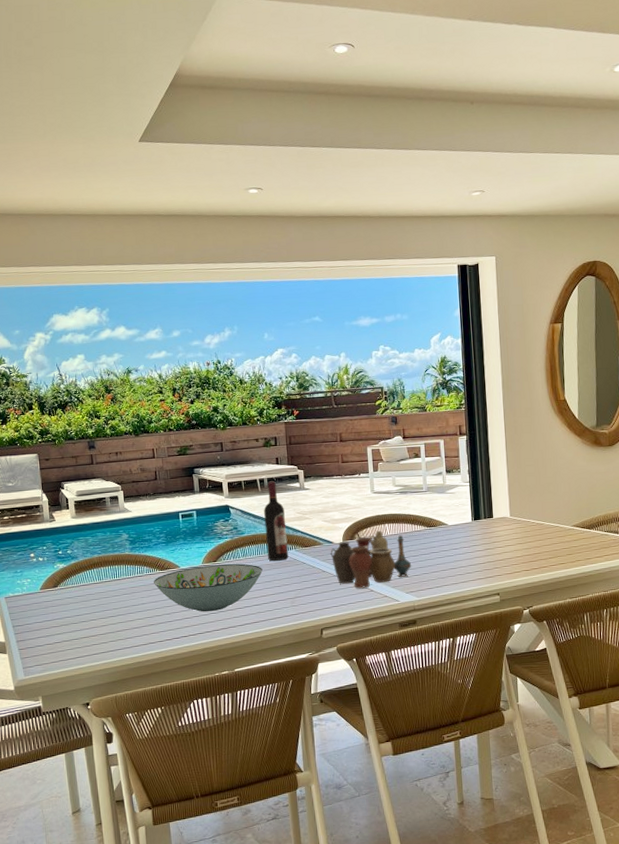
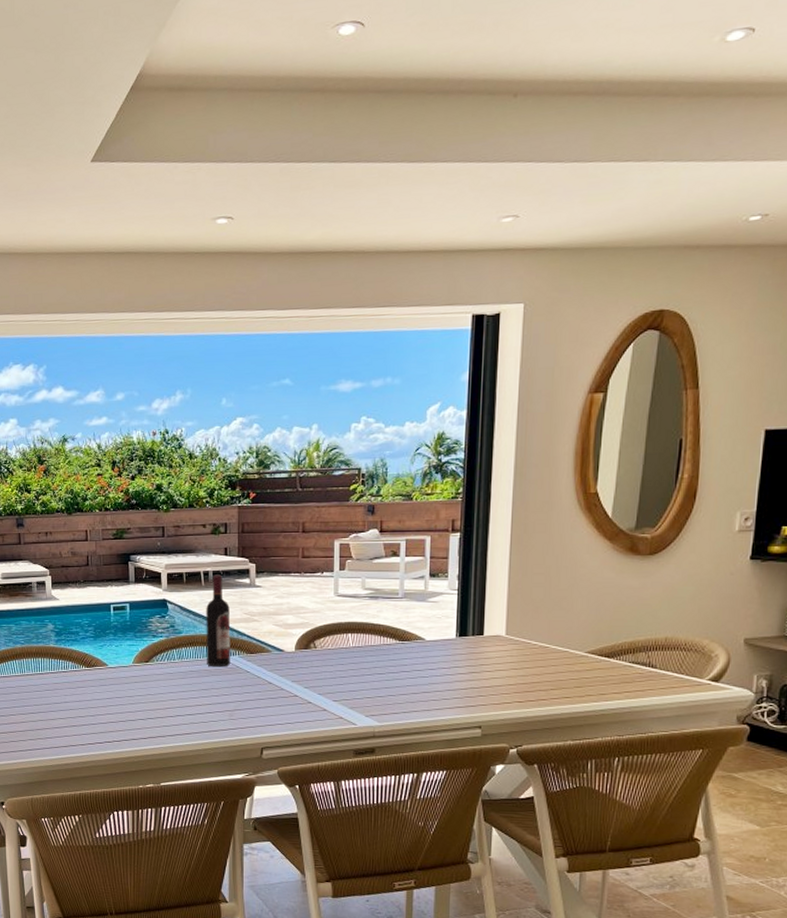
decorative bowl: present [154,563,263,612] -> none [79,665,199,718]
vase: present [330,530,412,588] -> none [279,640,376,706]

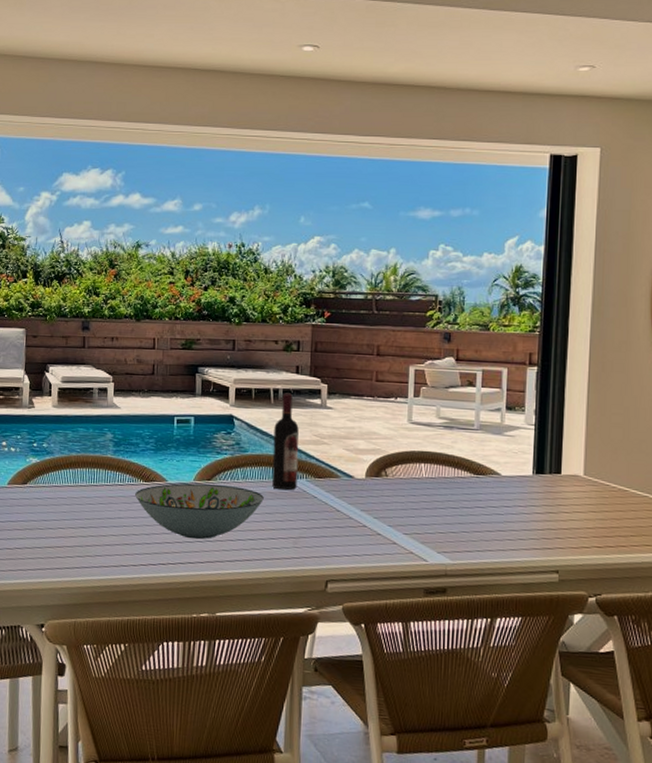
decorative bowl: none [79,665,199,718] -> present [135,483,264,540]

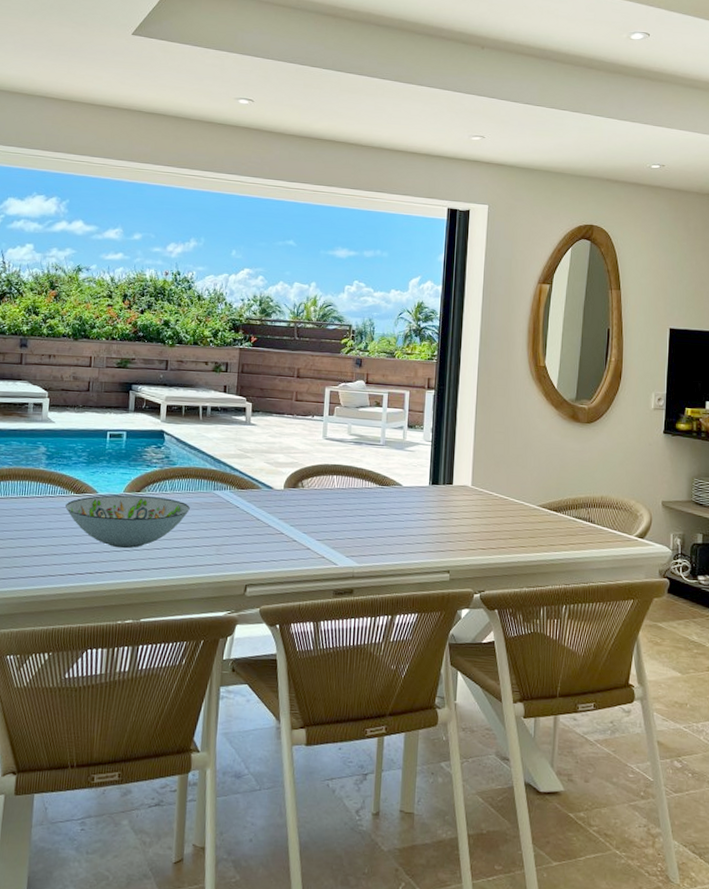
wine bottle: present [272,392,299,491] -> none [198,410,225,501]

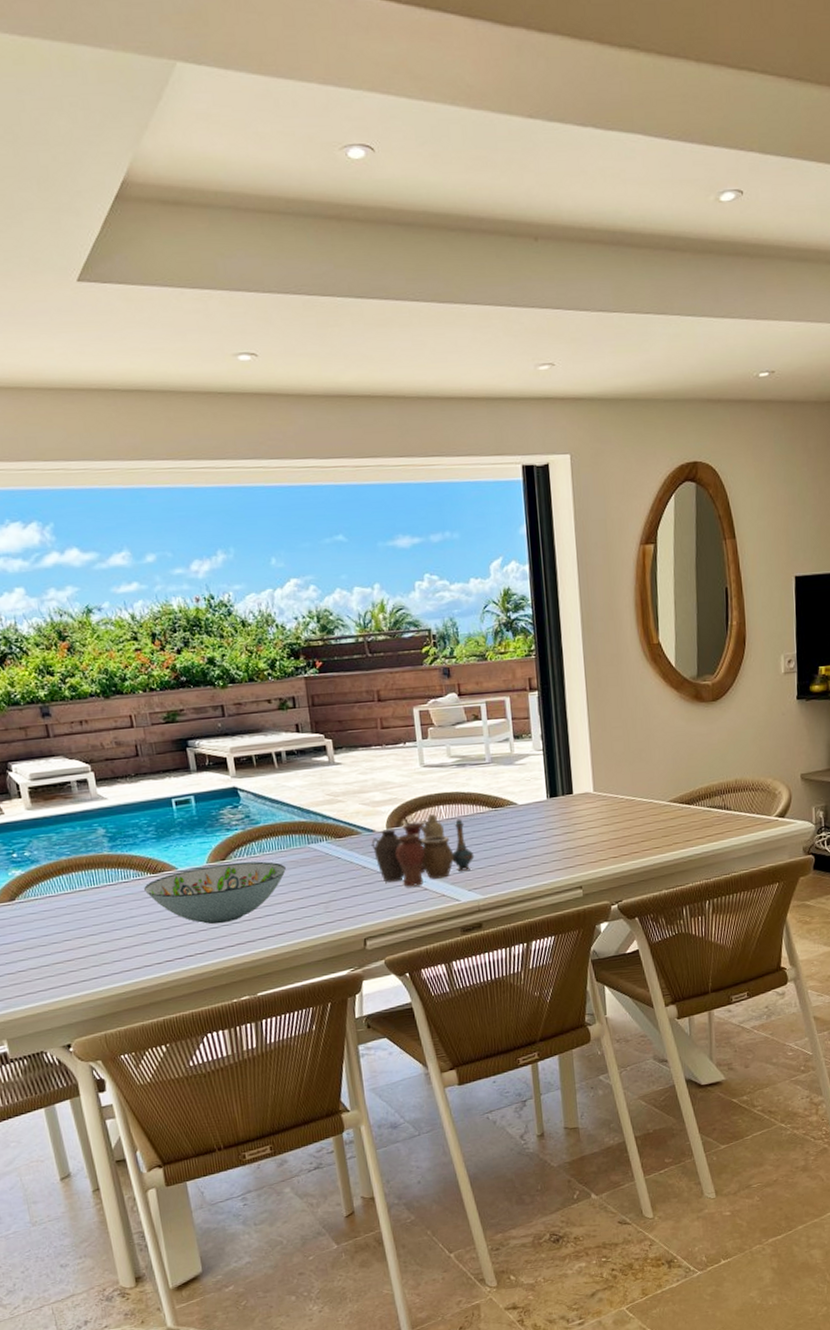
vase: none [268,481,357,545] -> present [371,813,475,887]

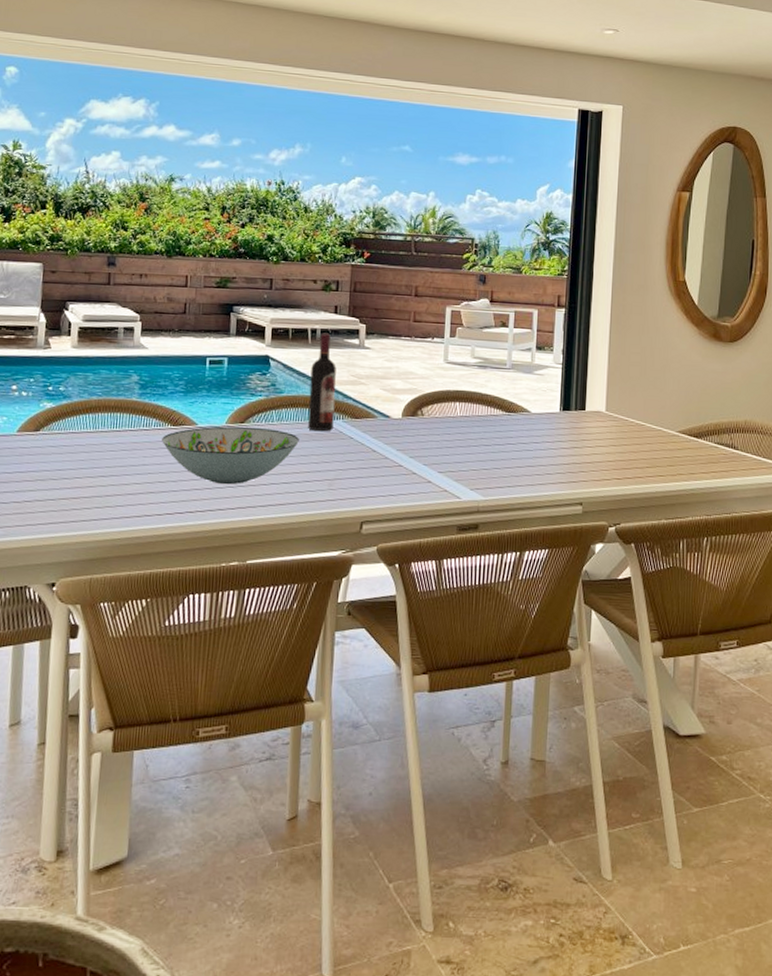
wine bottle: none [283,754,318,857] -> present [308,332,336,432]
vase: present [371,813,475,887] -> none [385,408,482,478]

